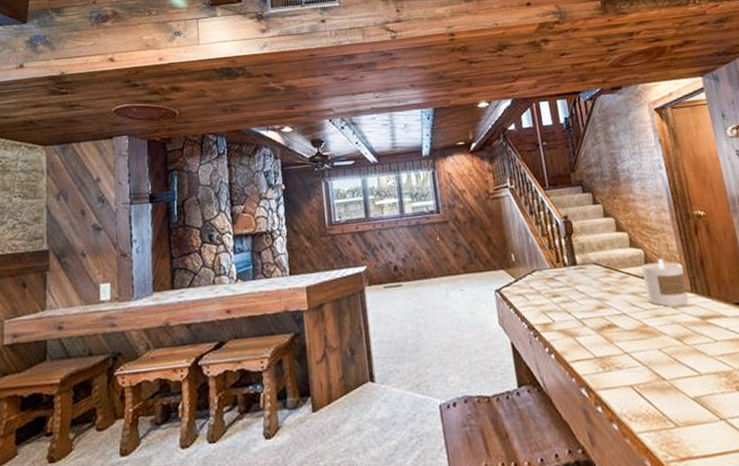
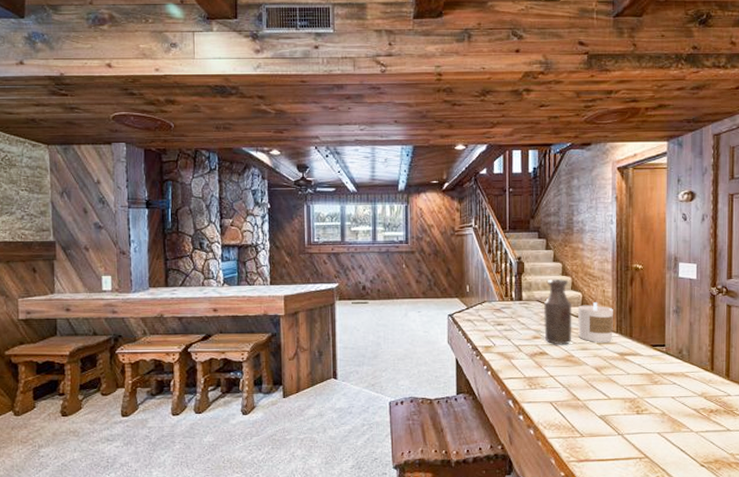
bottle: none [600,236,642,314] -> present [543,279,572,345]

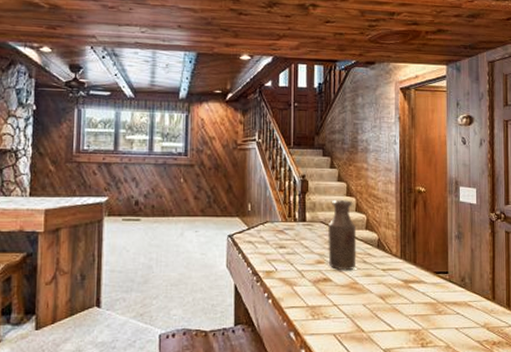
candle: present [578,301,613,342] -> none [362,224,397,268]

